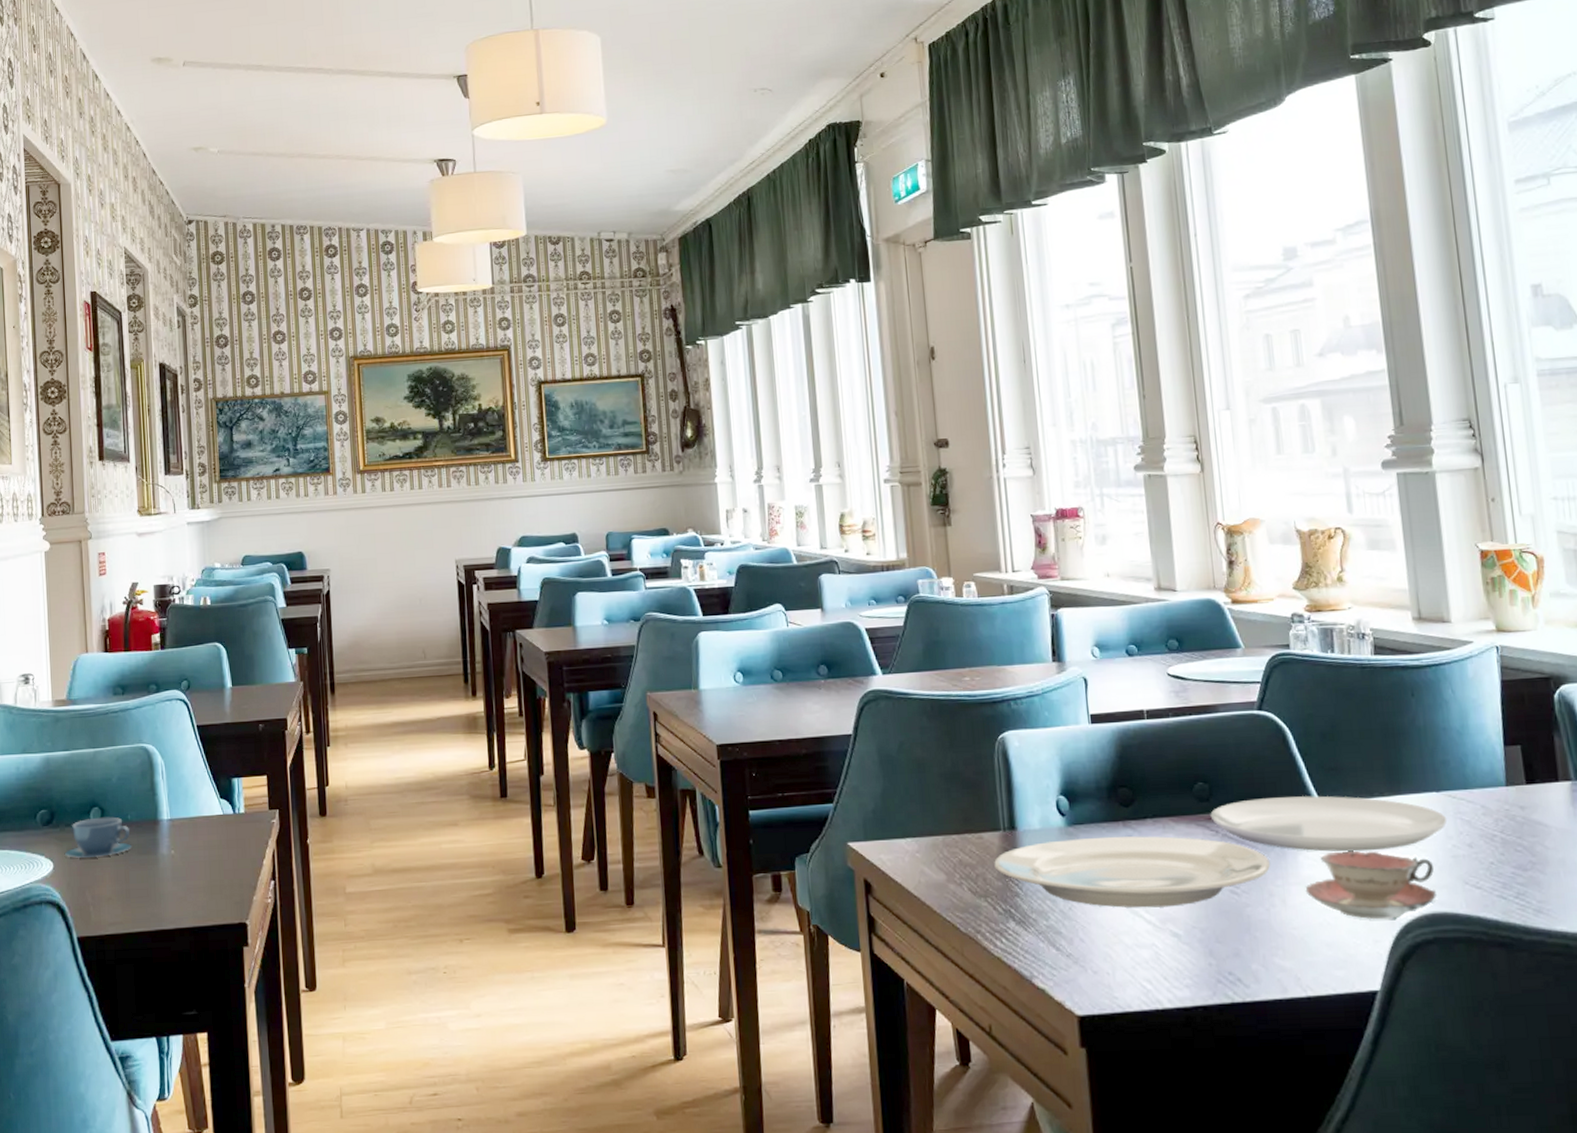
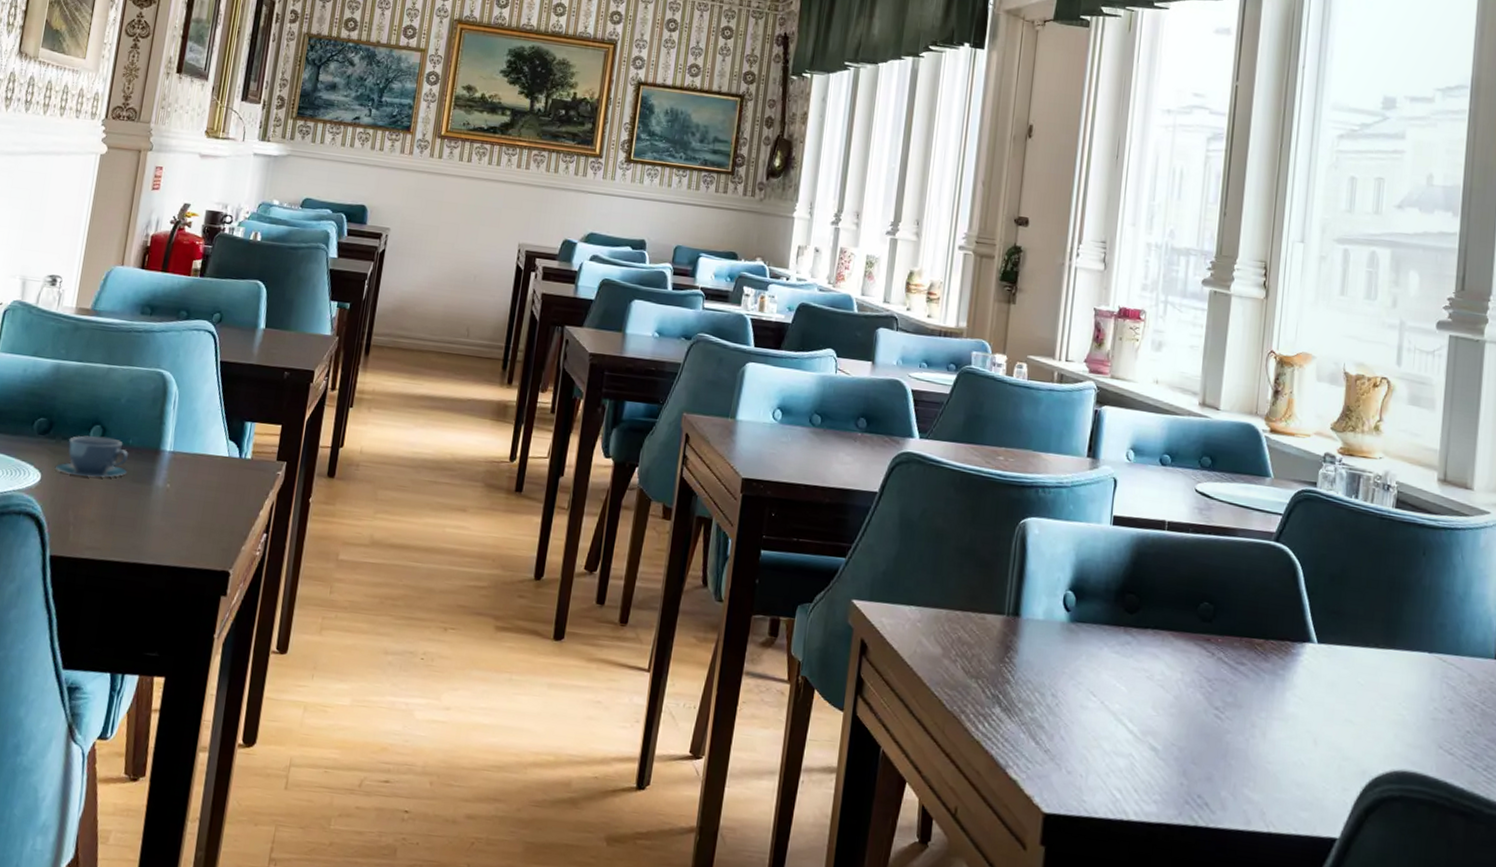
plate: present [994,836,1271,908] -> none [991,633,1259,721]
plate: present [1210,795,1448,852] -> none [1209,627,1434,701]
teacup: present [1305,850,1436,920] -> none [1286,693,1412,770]

